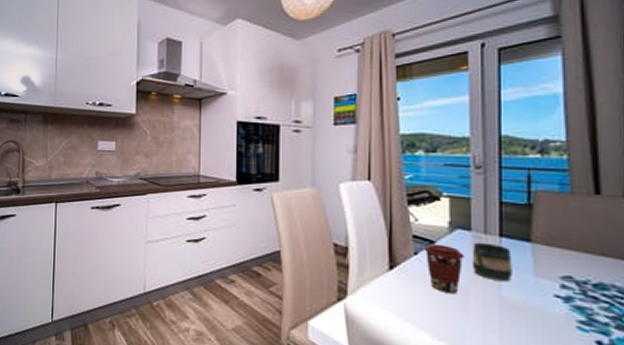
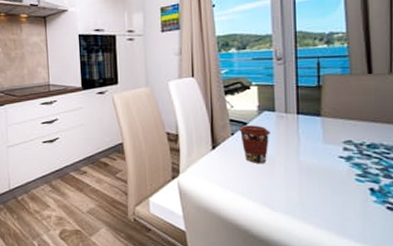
mug: present [472,242,512,282] -> none [276,120,307,150]

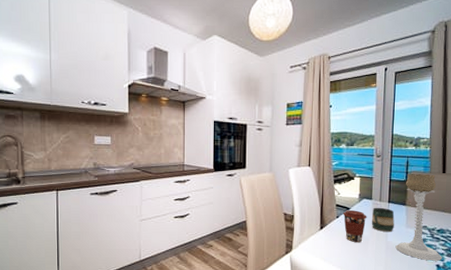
mug: none [276,120,307,150] -> present [371,207,395,233]
candle holder: none [311,76,378,184] -> present [395,174,443,261]

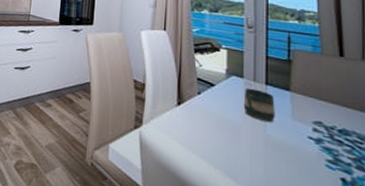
coffee cup: present [343,210,367,243] -> none [206,86,238,130]
candle holder: present [395,174,443,261] -> none [278,52,350,174]

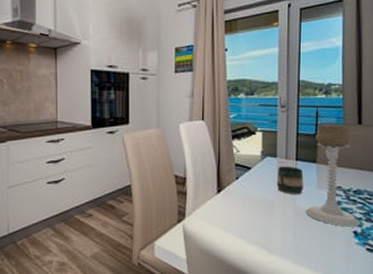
candle holder: none [278,52,350,174] -> present [305,126,361,227]

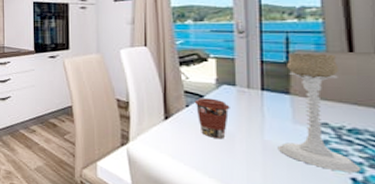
coffee cup: none [243,170,271,208] -> present [194,98,230,140]
mug: present [276,166,304,195] -> none [236,95,273,129]

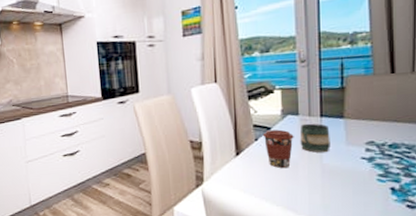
mug: none [236,95,273,129] -> present [300,123,330,153]
candle holder: present [277,54,362,173] -> none [334,77,399,184]

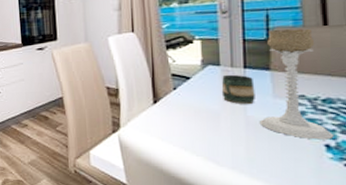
coffee cup: present [262,129,294,169] -> none [181,79,215,119]
candle holder: none [334,77,399,184] -> present [259,29,334,140]

